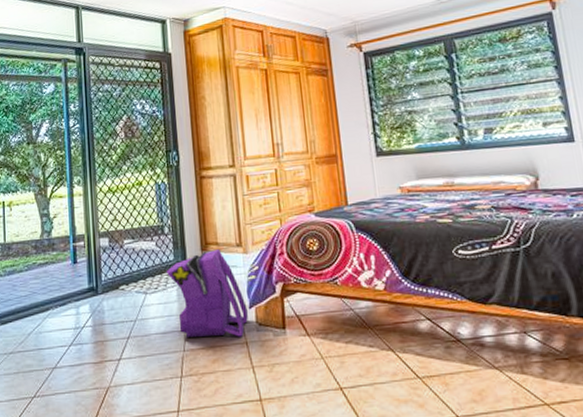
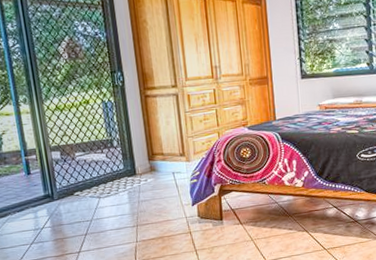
backpack: present [167,250,248,337] -> none [118,159,192,231]

